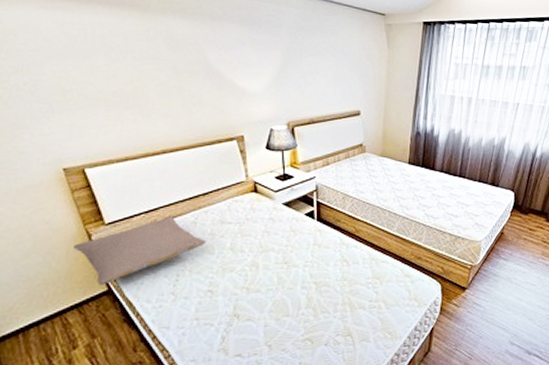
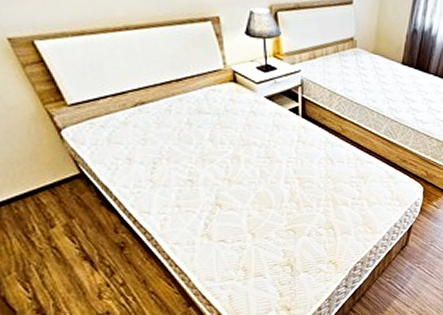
pillow: present [73,215,206,285] -> none [35,100,183,168]

